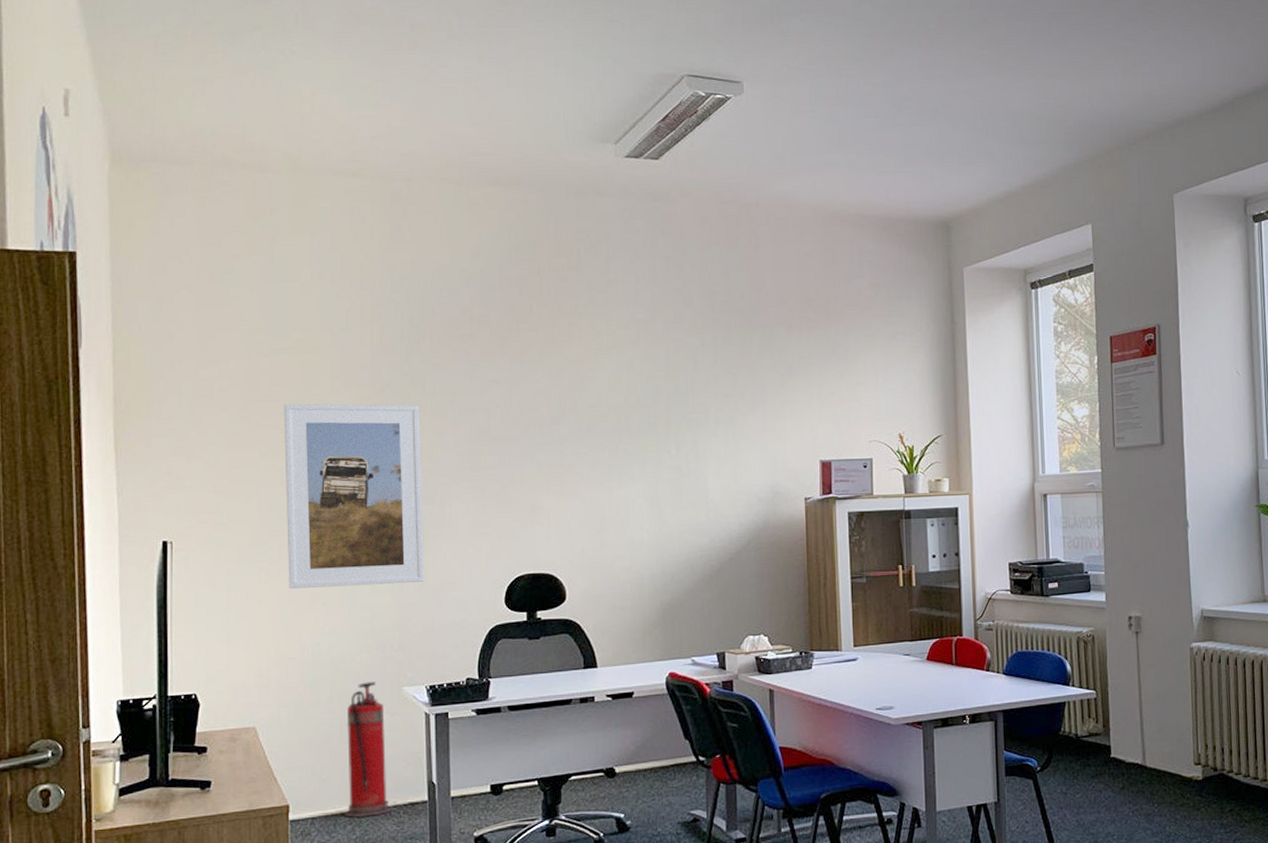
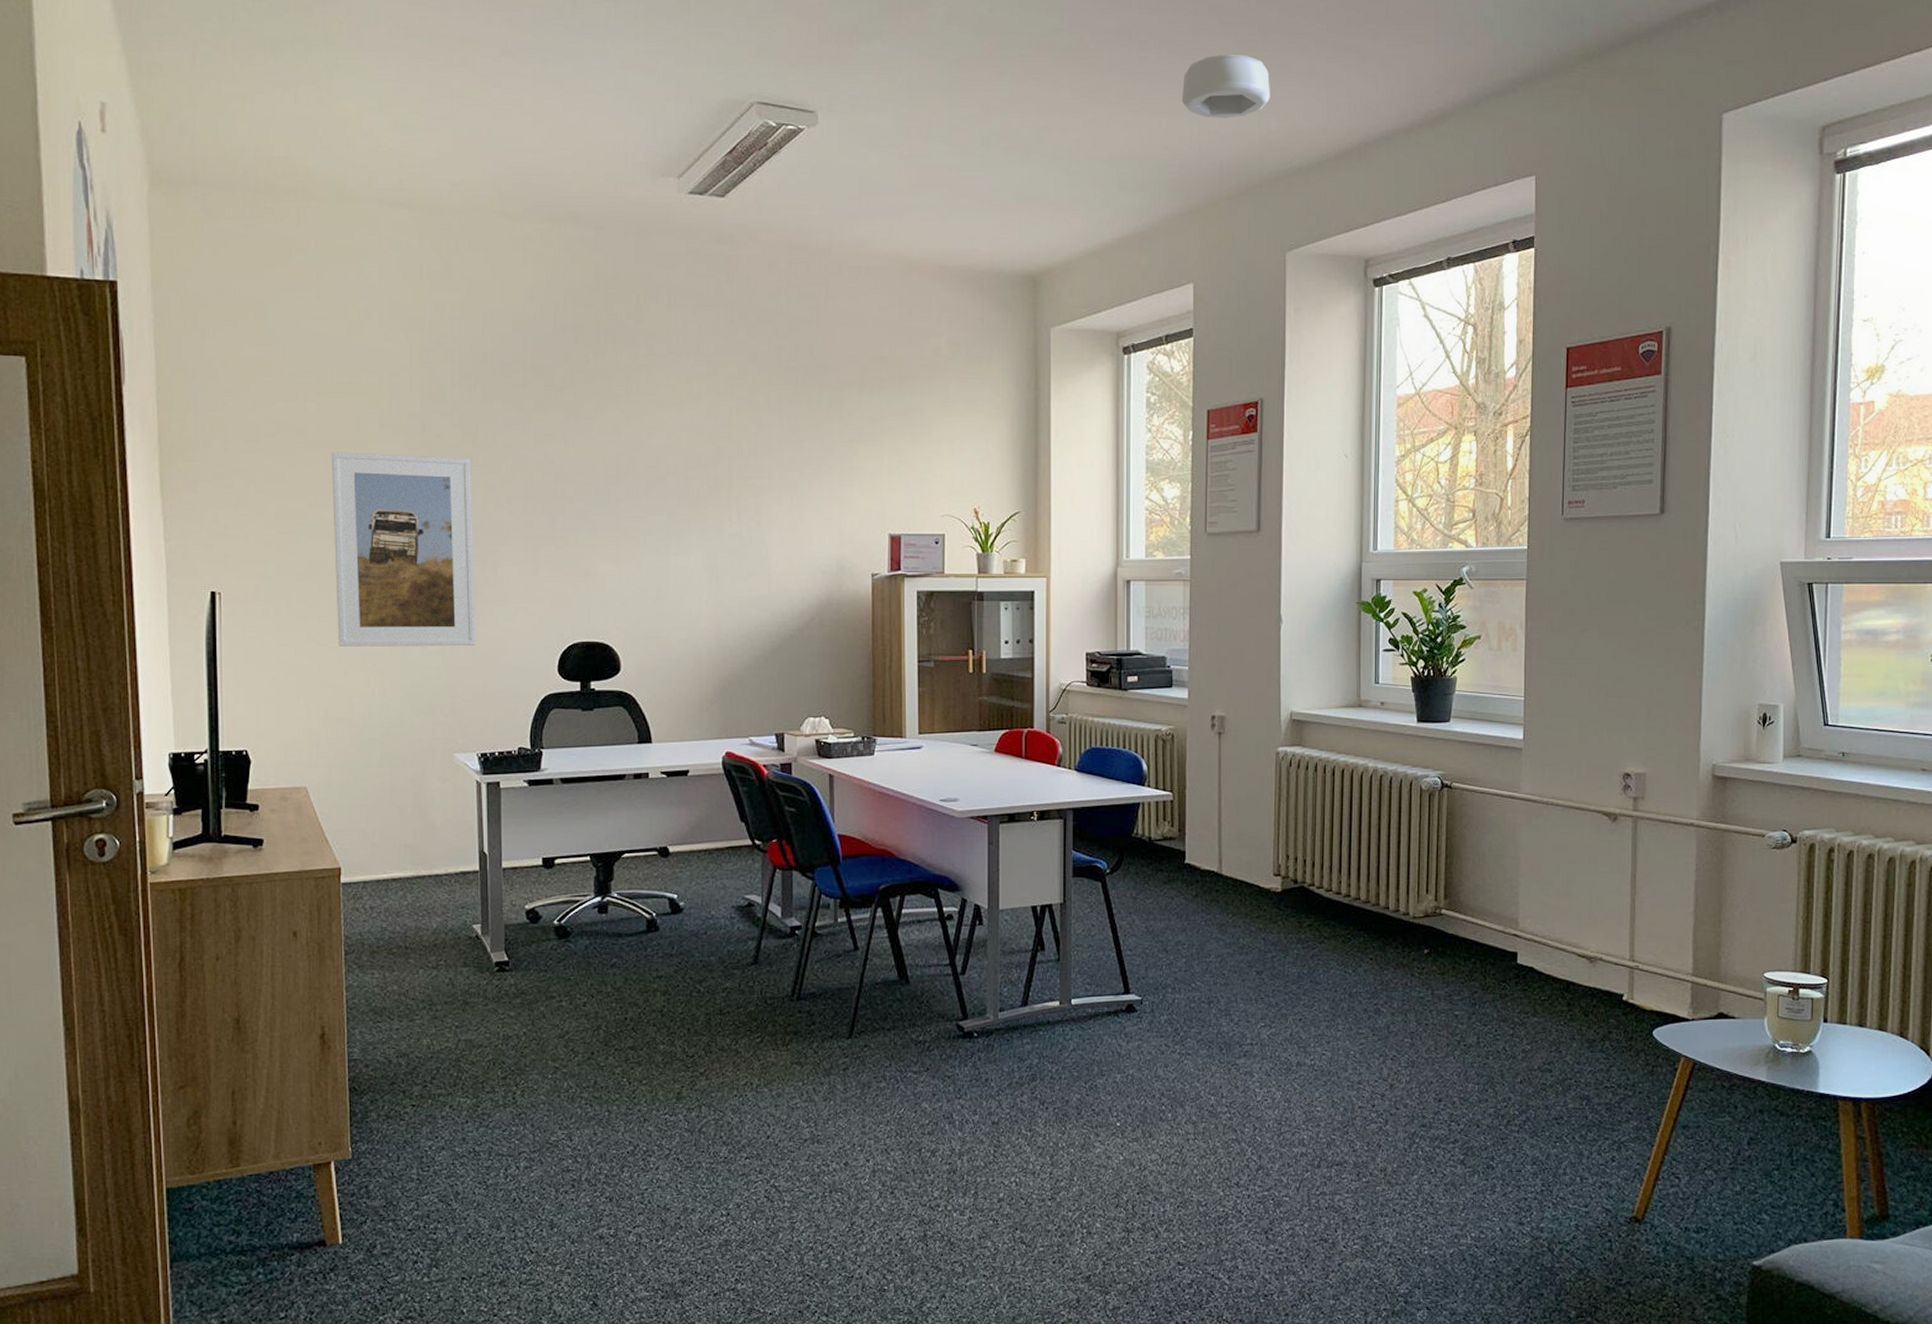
fire extinguisher: present [345,682,392,818] -> none [396,747,444,885]
ceiling light: none [1073,24,1152,79] -> present [1182,54,1270,118]

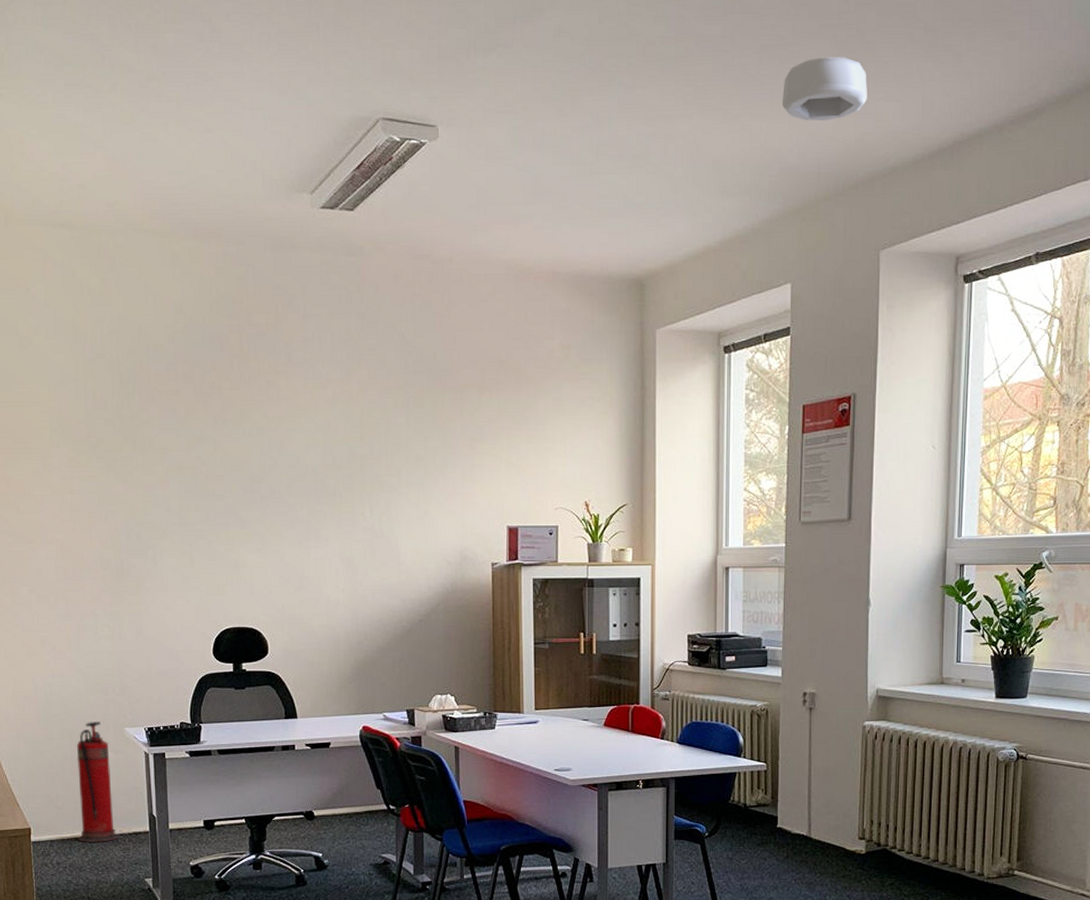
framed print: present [331,452,476,647] -> none [9,456,141,632]
fire extinguisher: none [396,747,444,885] -> present [76,722,119,843]

